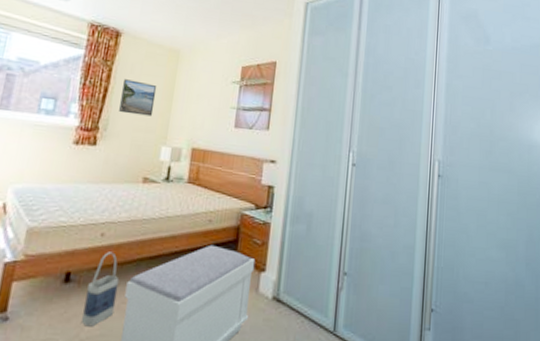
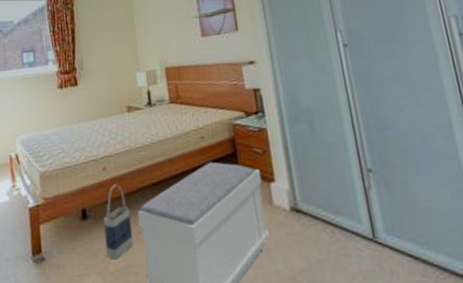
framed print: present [119,79,157,117] -> none [86,14,120,50]

